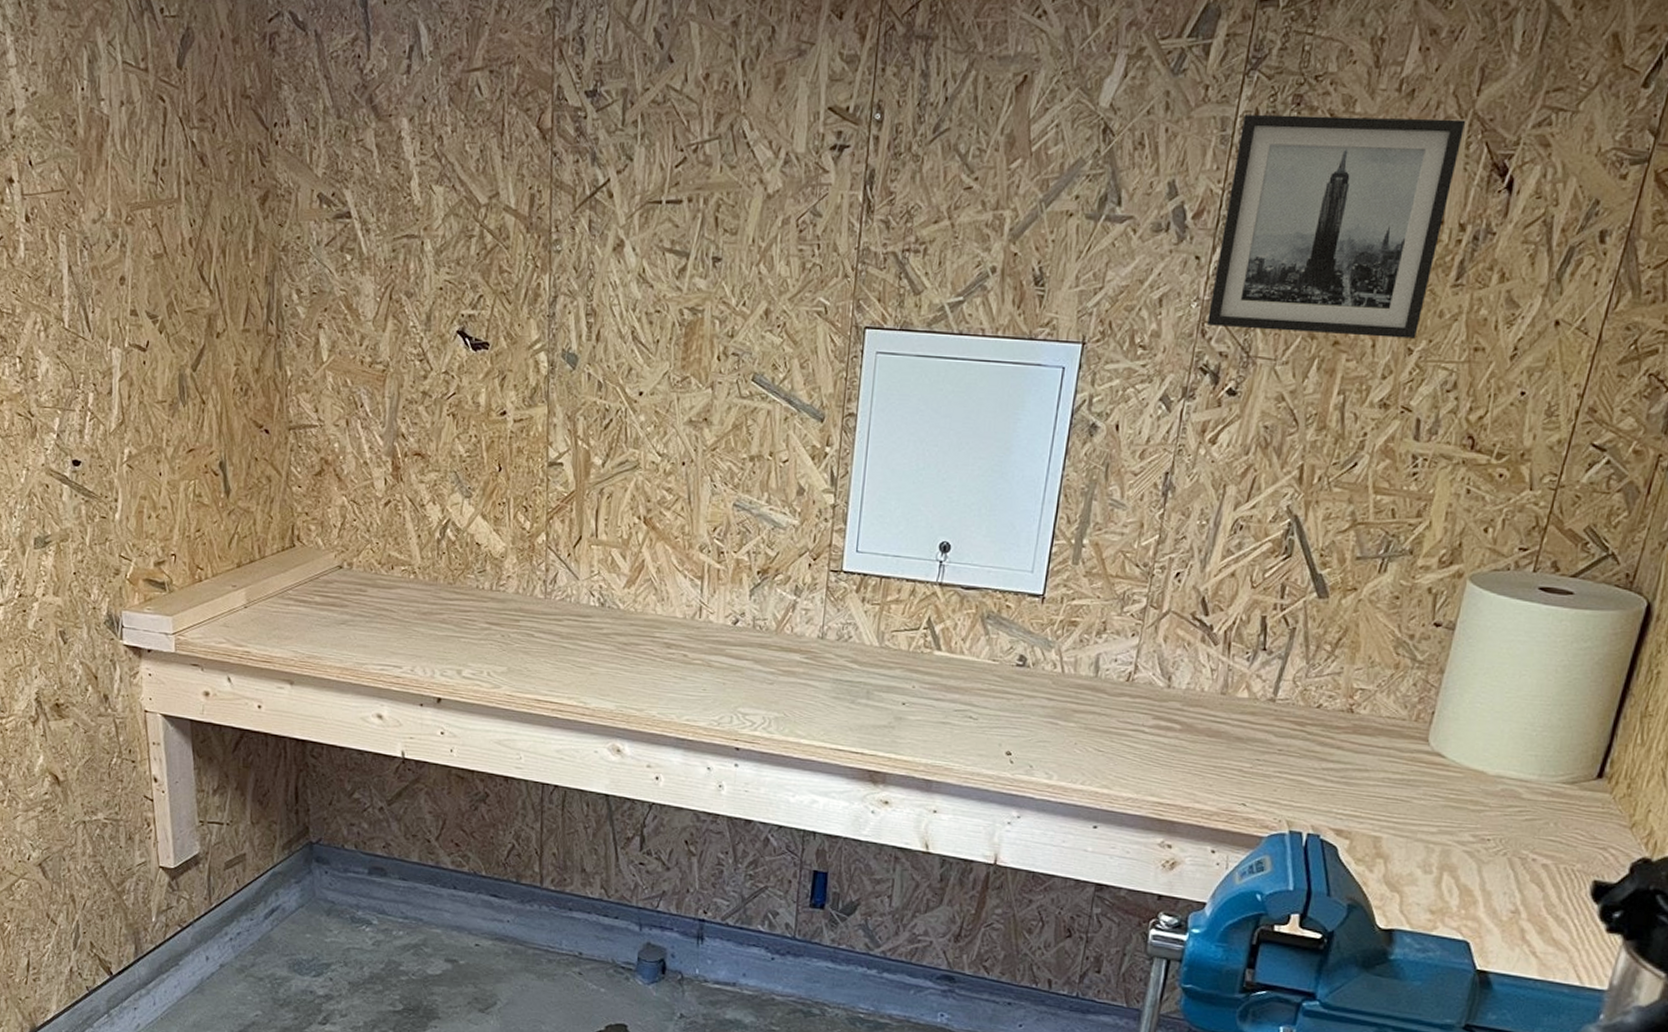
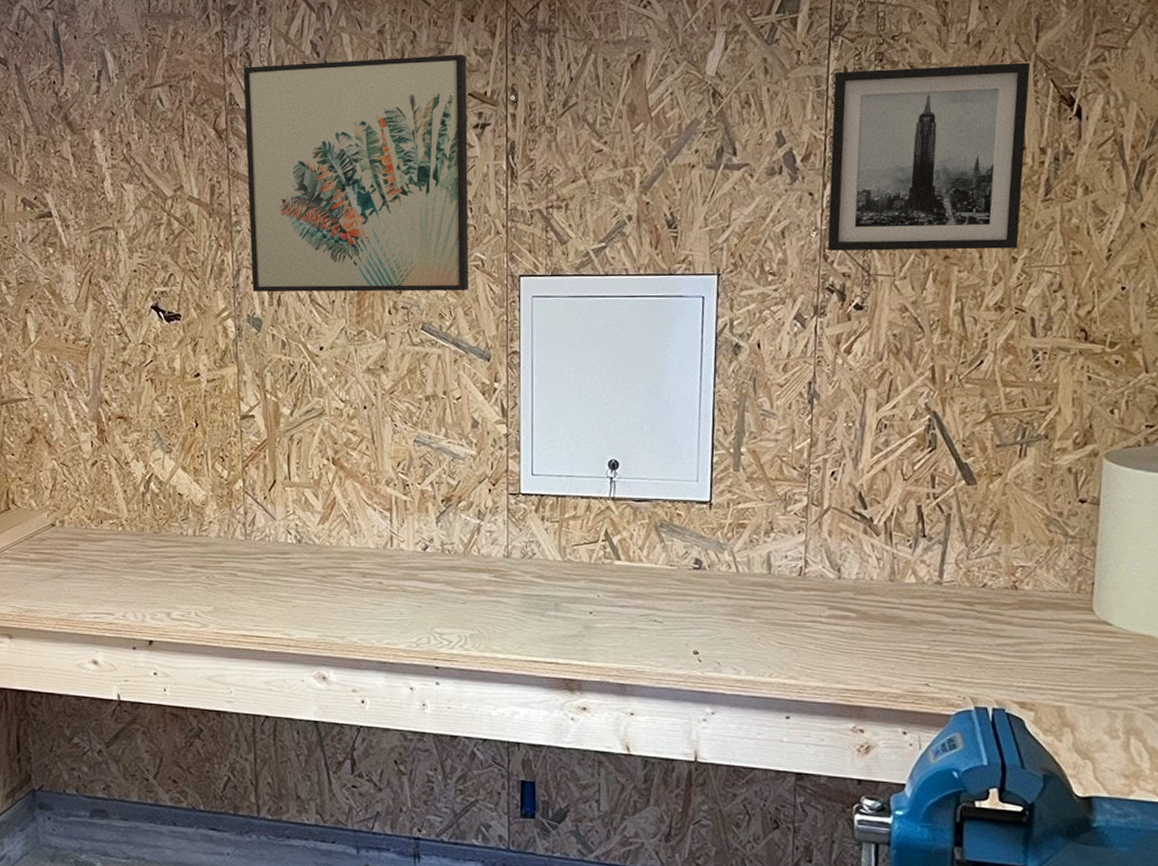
wall art: none [569,54,830,341] -> present [243,54,468,292]

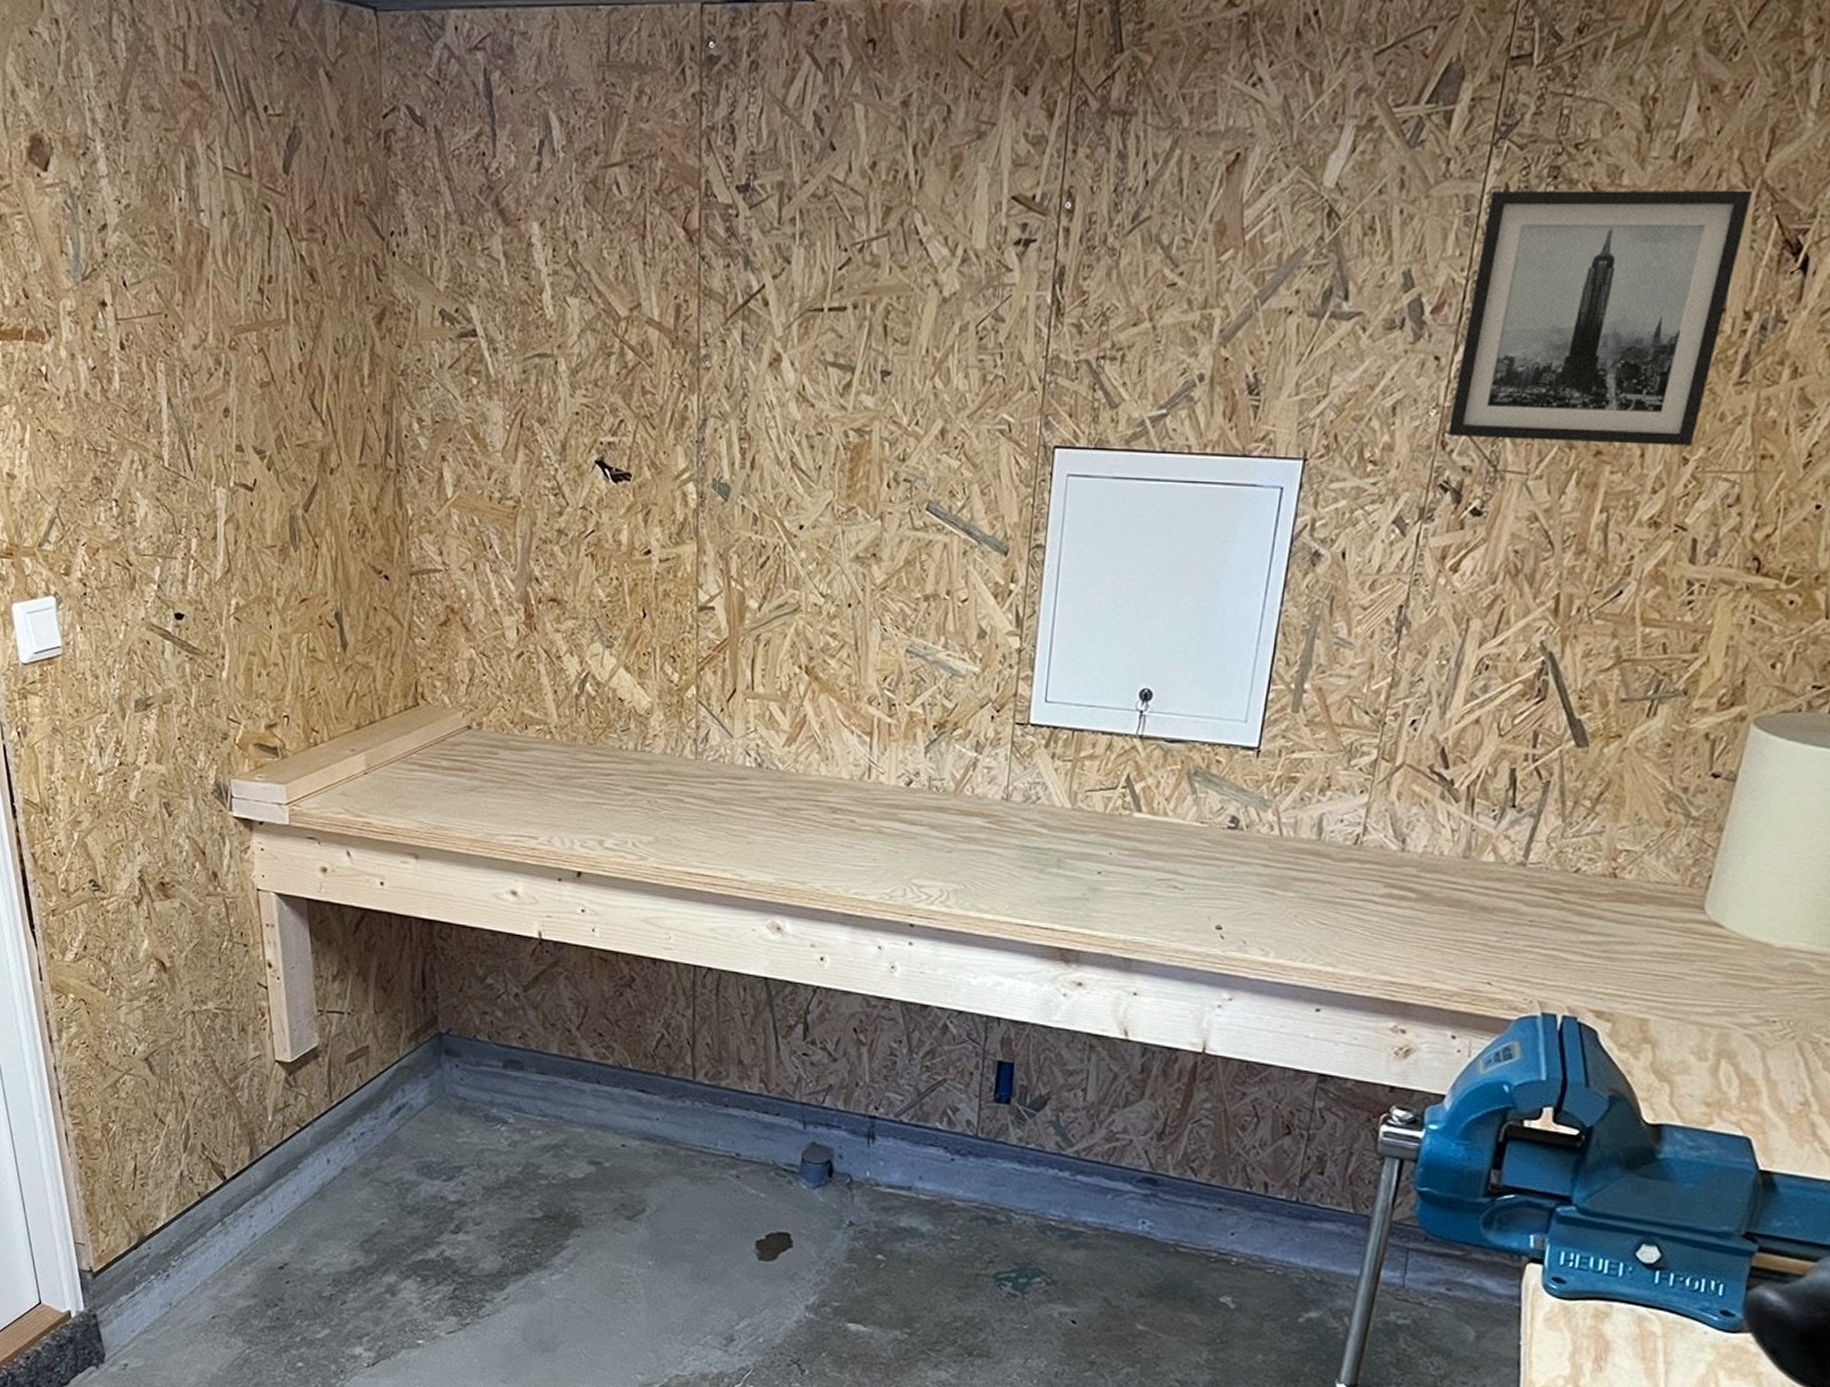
wall art: present [243,54,468,292] -> none [720,140,1014,464]

